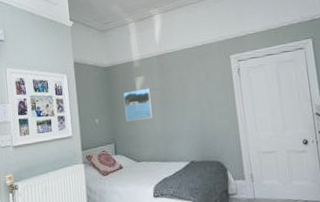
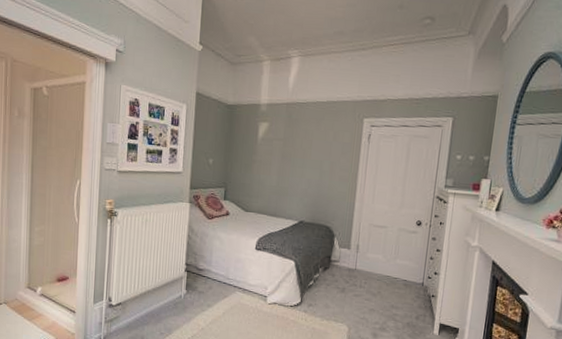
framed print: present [124,88,153,122] -> none [242,136,272,169]

